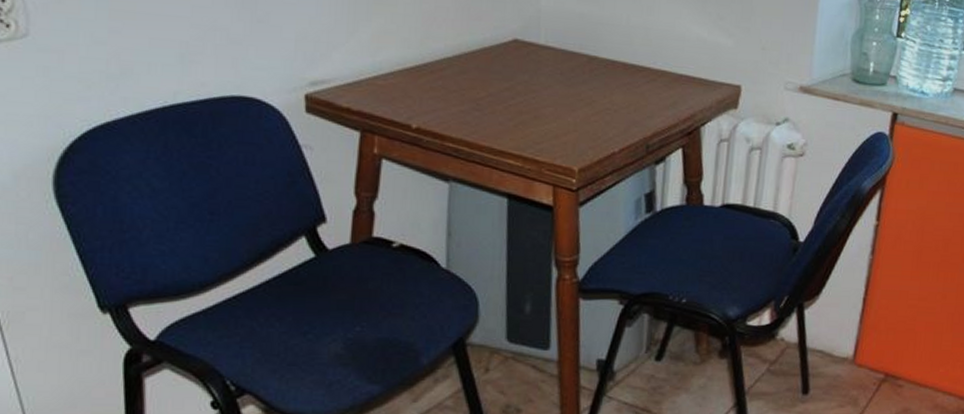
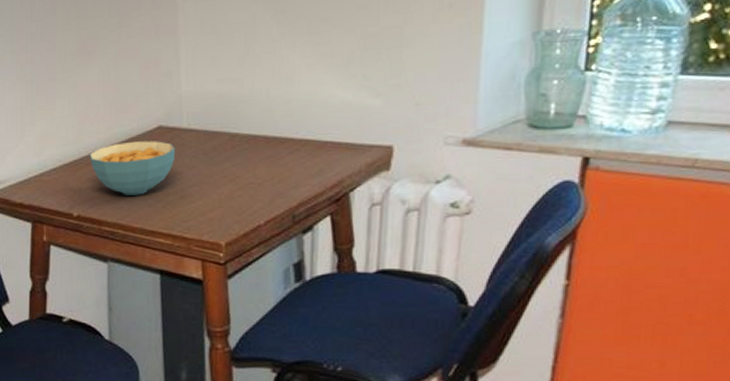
cereal bowl: none [434,52,532,111] -> present [89,141,176,195]

